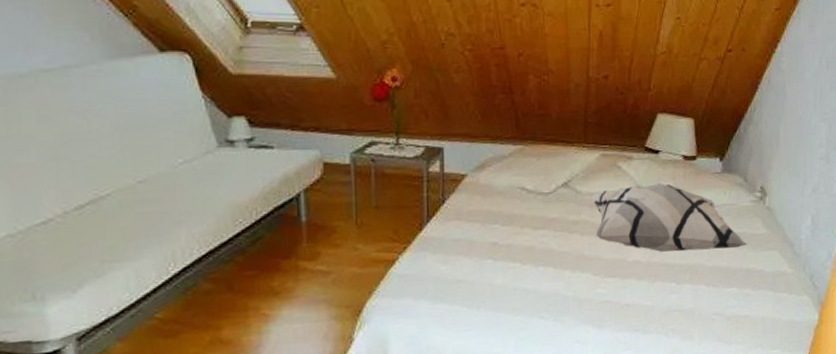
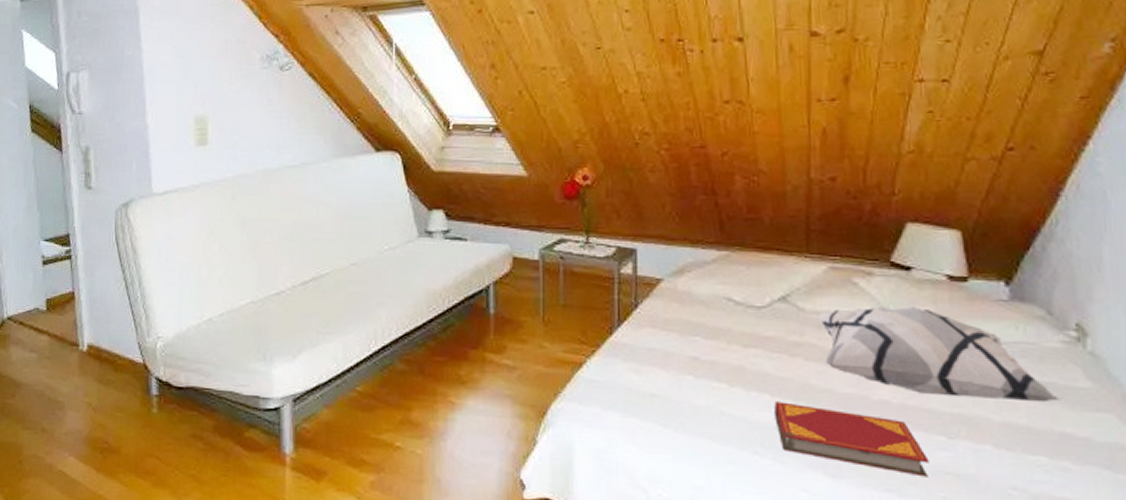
hardback book: none [557,272,664,317] -> present [774,401,929,477]

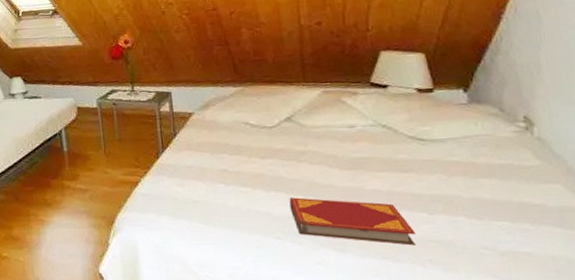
decorative pillow: present [817,306,1061,402] -> none [316,115,517,182]

